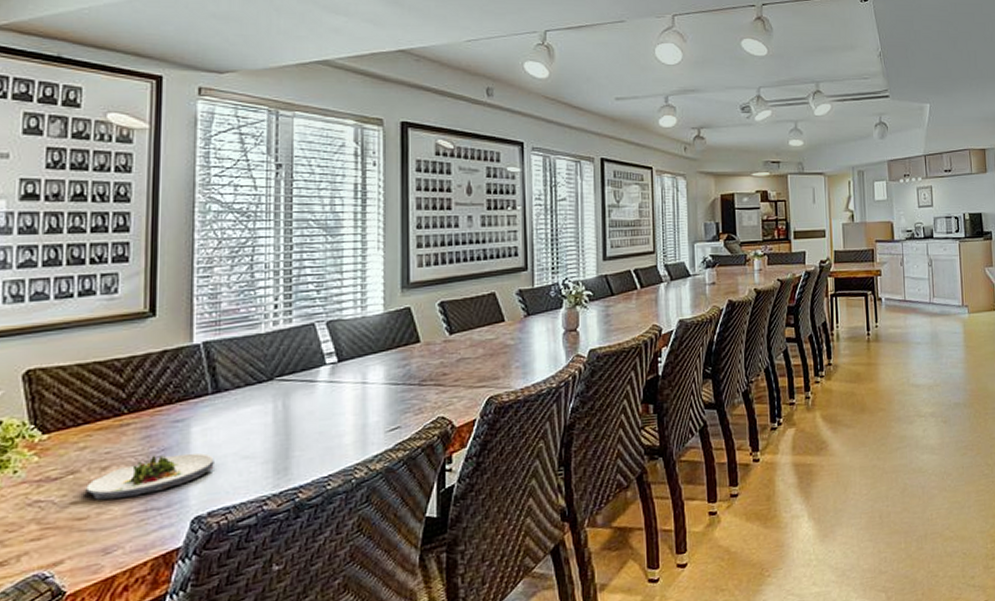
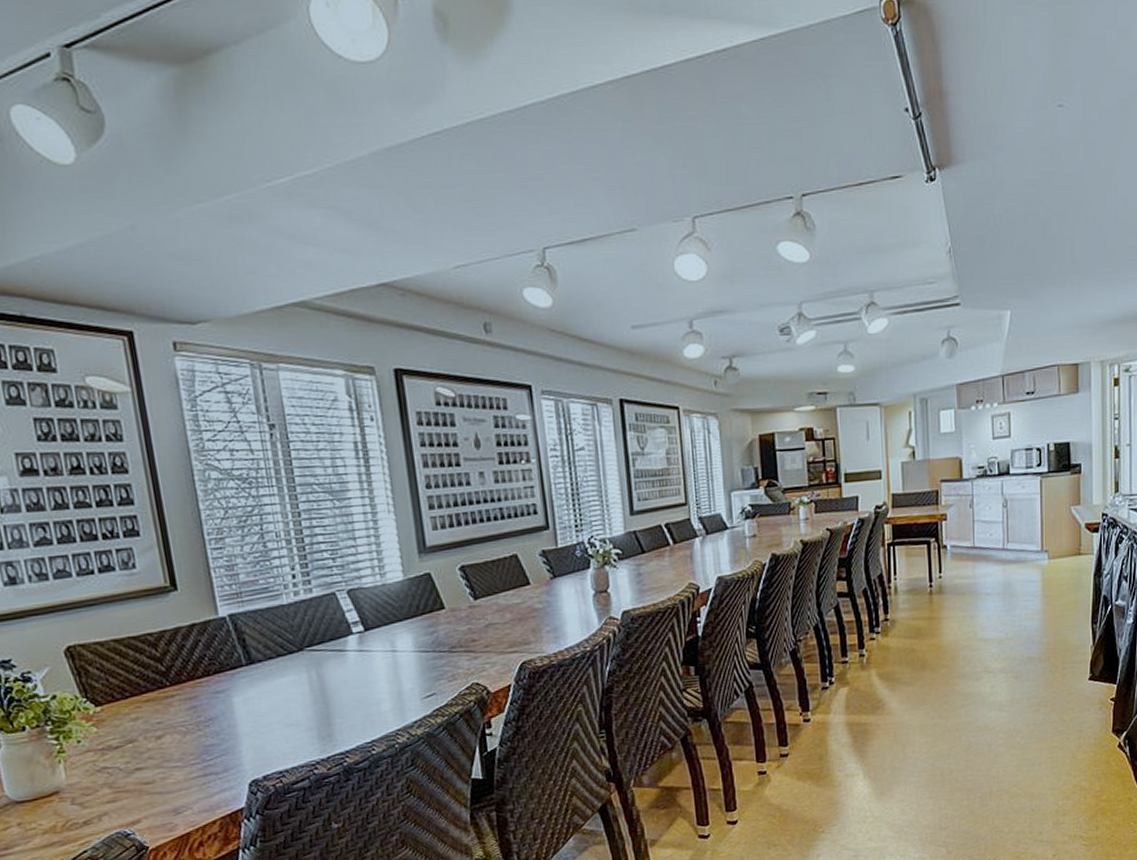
salad plate: present [86,453,214,500] -> none [146,722,262,766]

